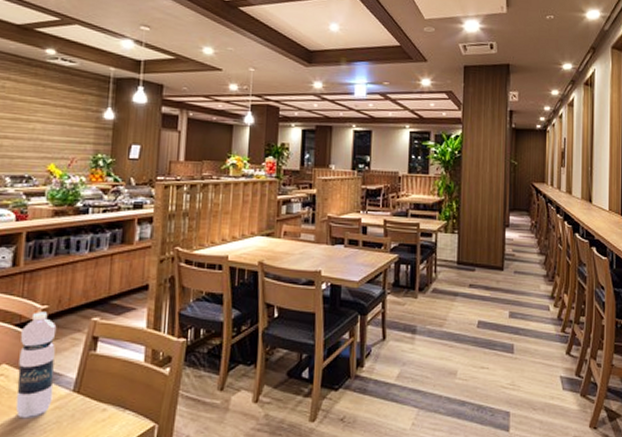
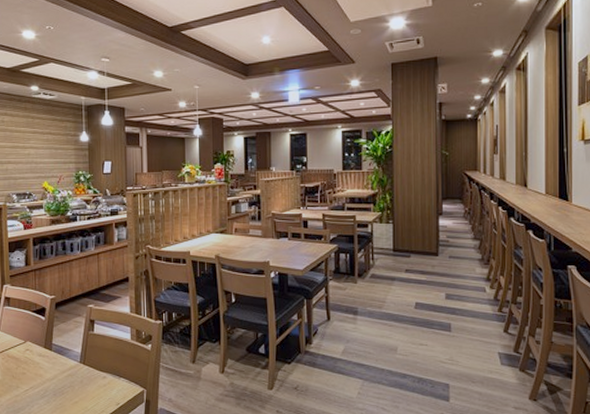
water bottle: present [15,312,57,417] -> none [37,301,66,382]

